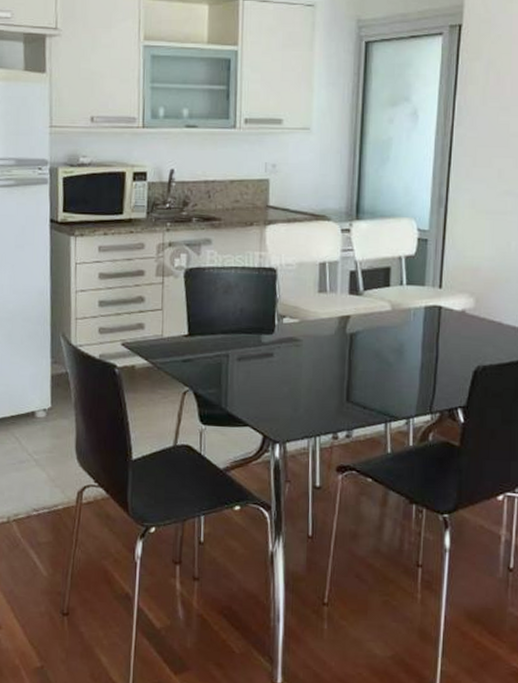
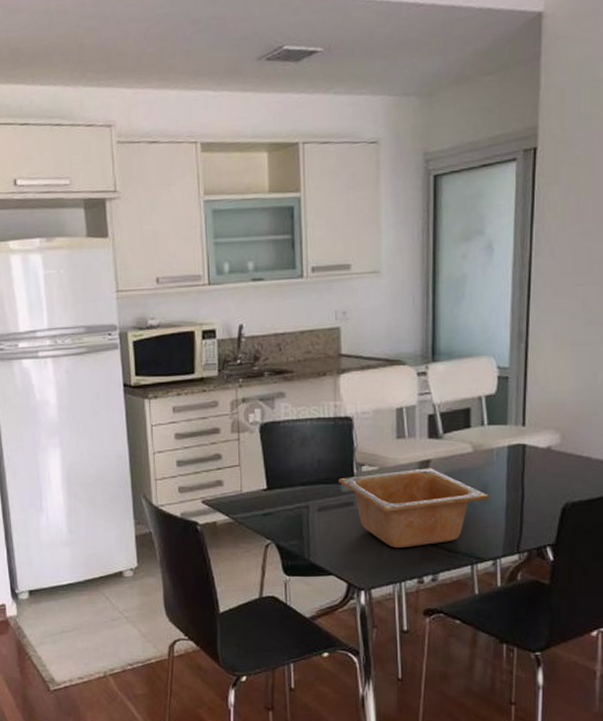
serving bowl: none [259,323,405,402] -> present [338,468,489,548]

